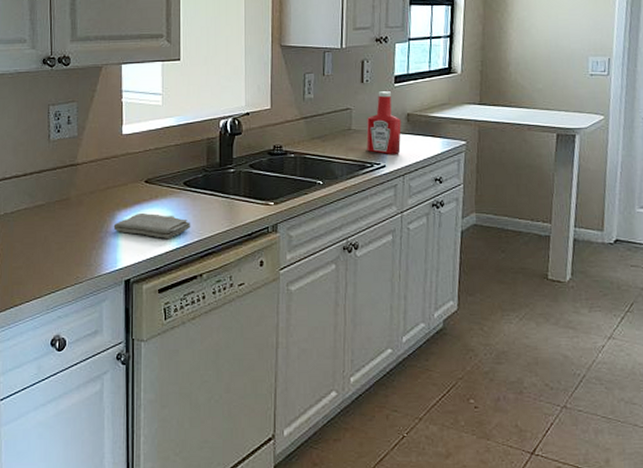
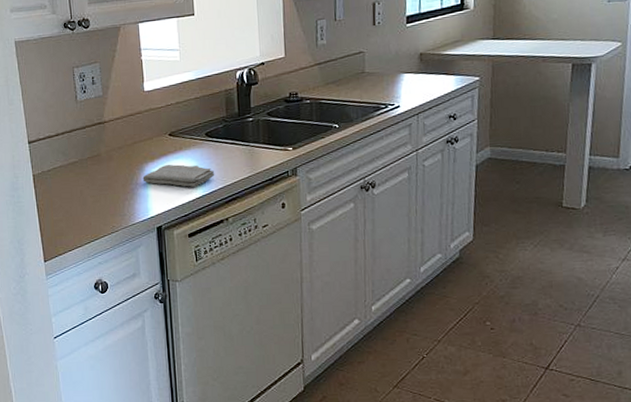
ketchup bottle: present [366,91,401,154] -> none [380,32,415,95]

